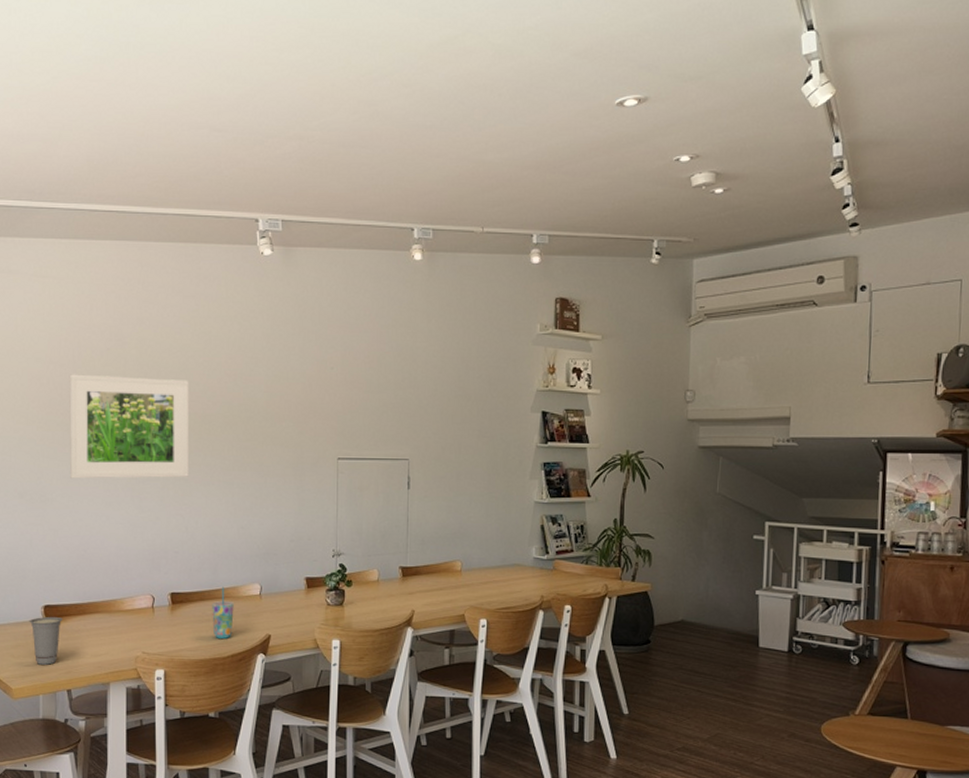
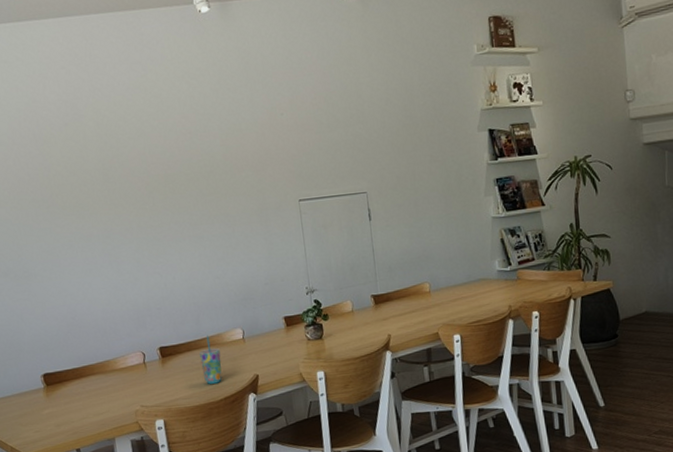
cup: present [29,616,63,665] -> none [31,382,63,429]
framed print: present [69,374,189,479] -> none [33,144,160,252]

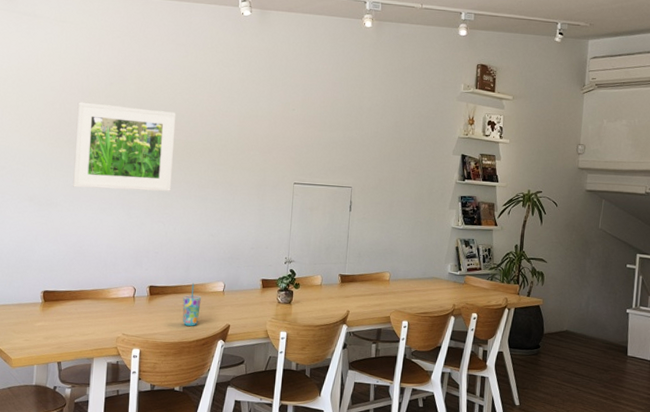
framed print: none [33,144,160,252] -> present [72,102,176,192]

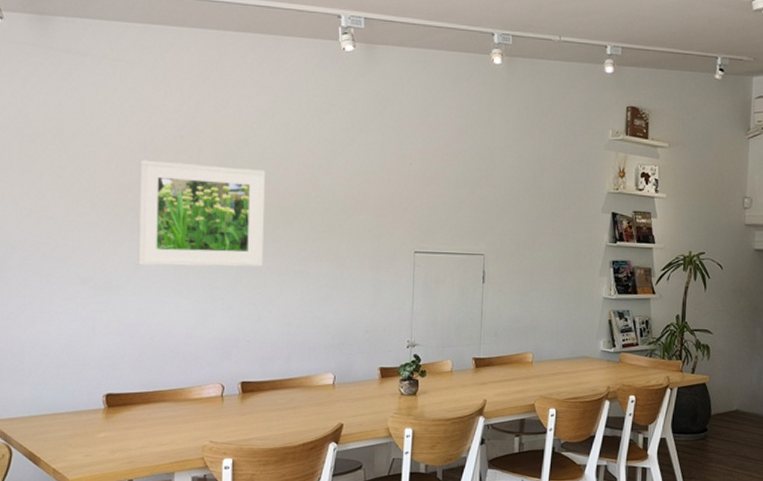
cup: present [182,283,201,326] -> none [284,375,306,427]

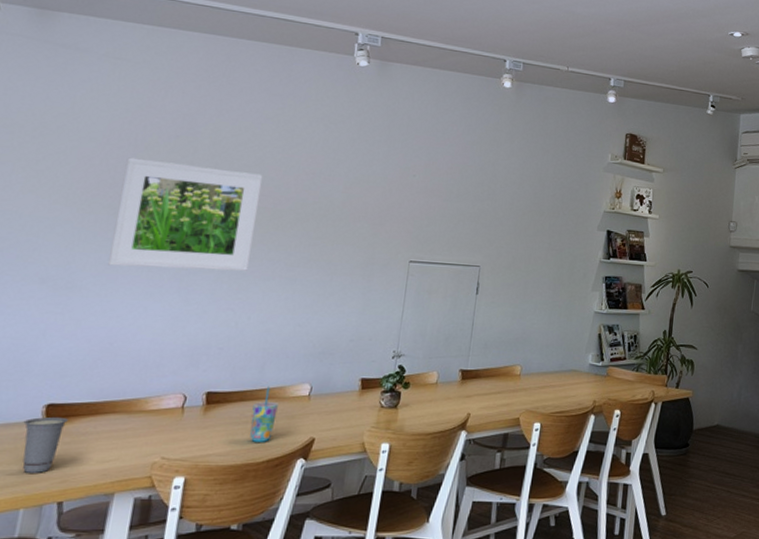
cup: none [89,405,126,455] -> present [23,416,68,473]
cup: none [284,375,306,427] -> present [250,386,278,442]

